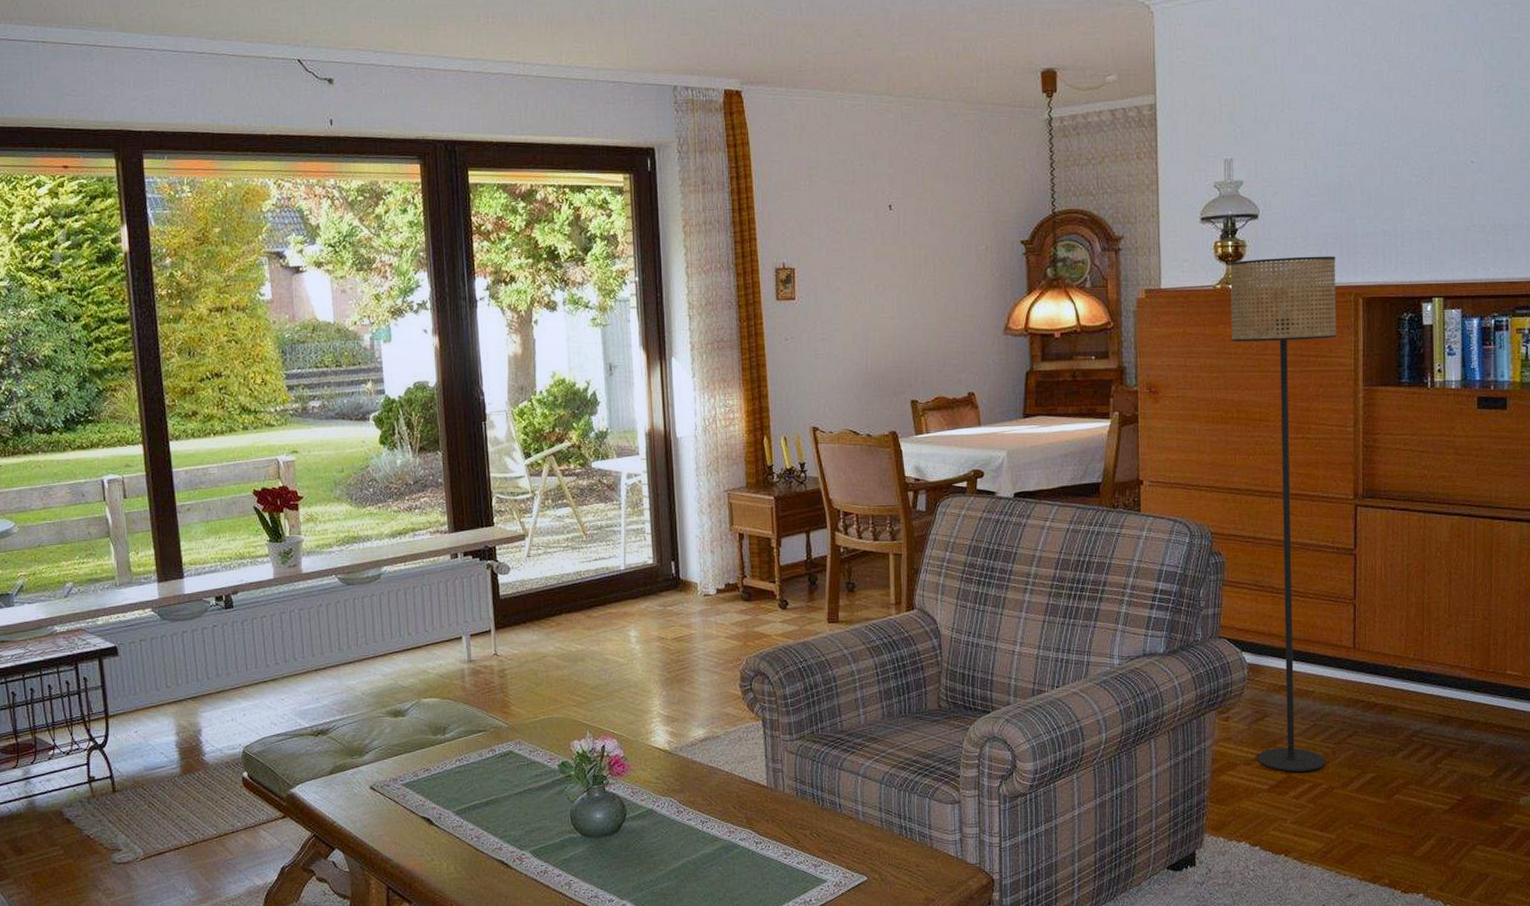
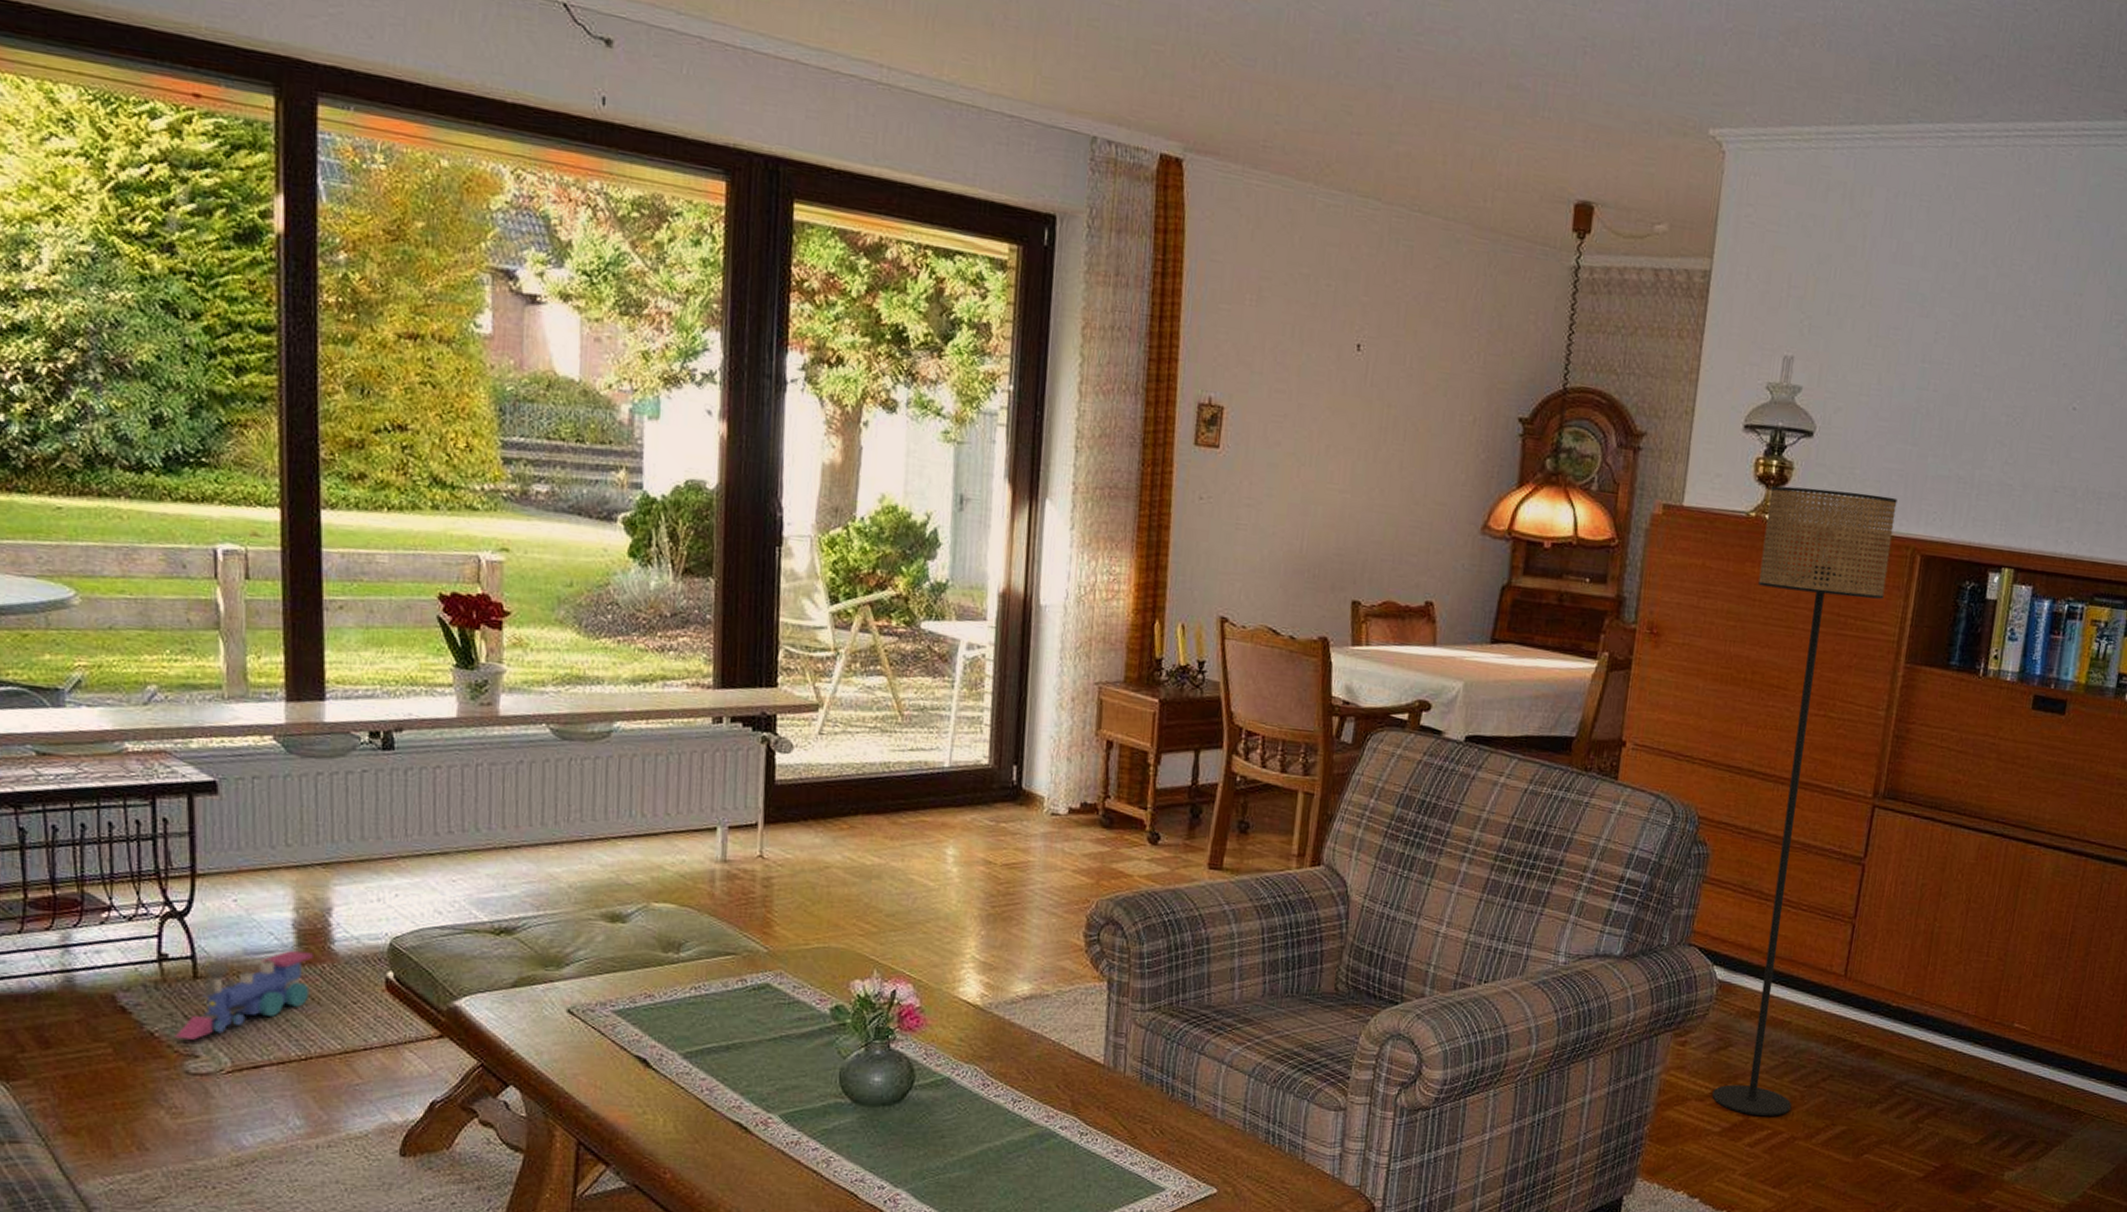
toy train: none [104,763,192,838] -> present [175,950,313,1040]

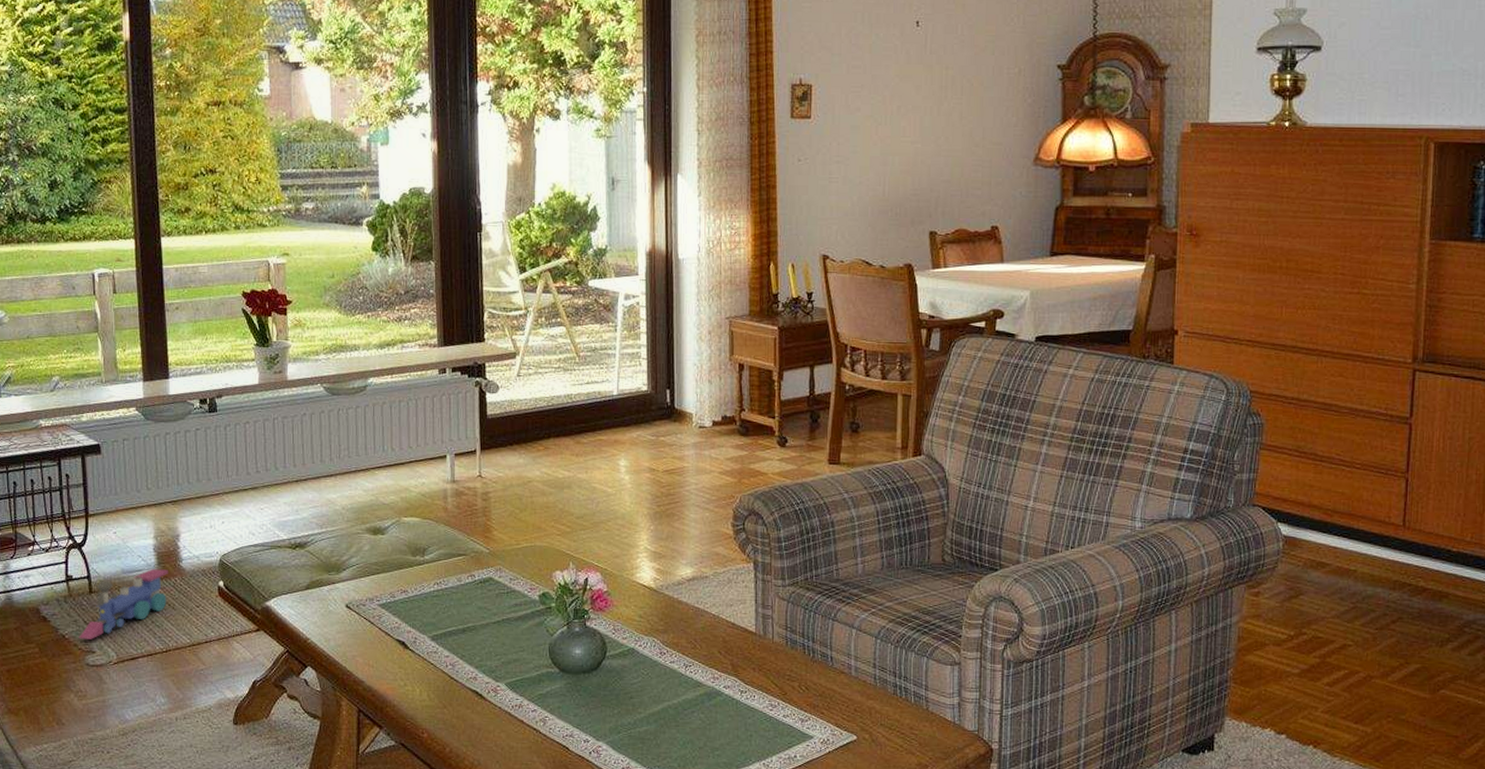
floor lamp: present [1712,486,1897,1117] -> none [1284,94,1406,658]

